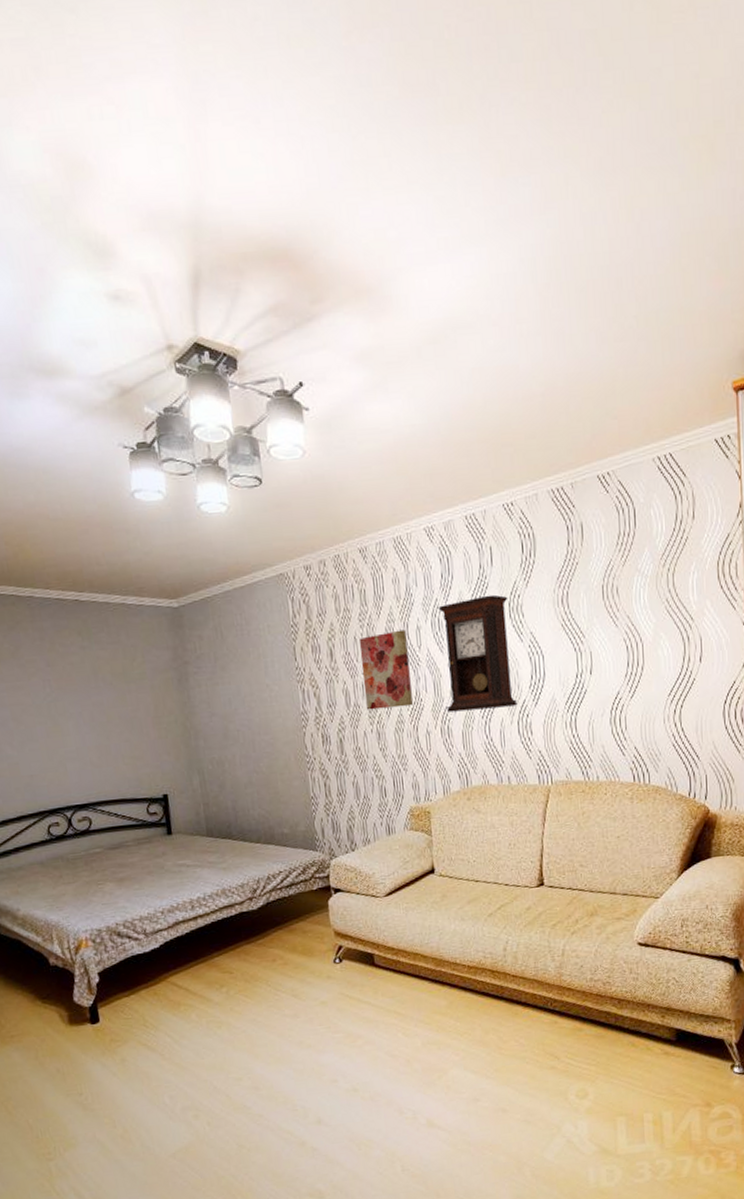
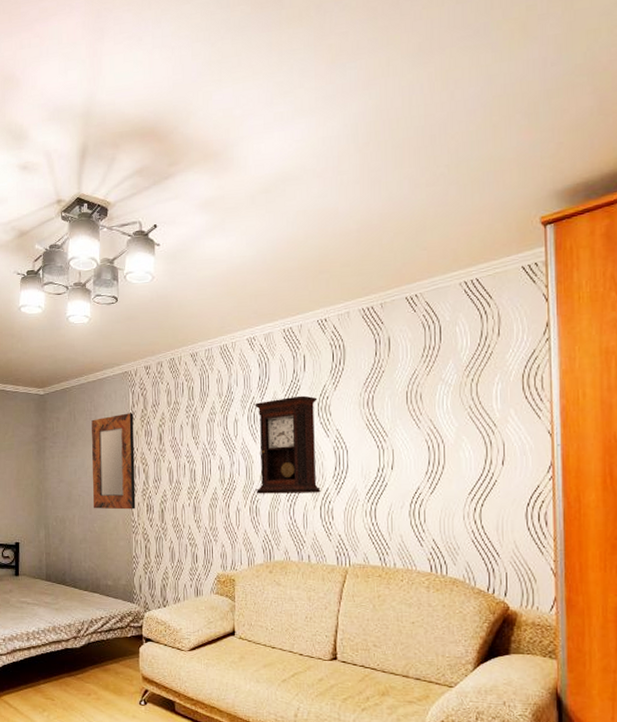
home mirror: none [244,625,309,745] -> present [92,413,136,510]
wall art: present [359,629,413,710] -> none [184,421,226,487]

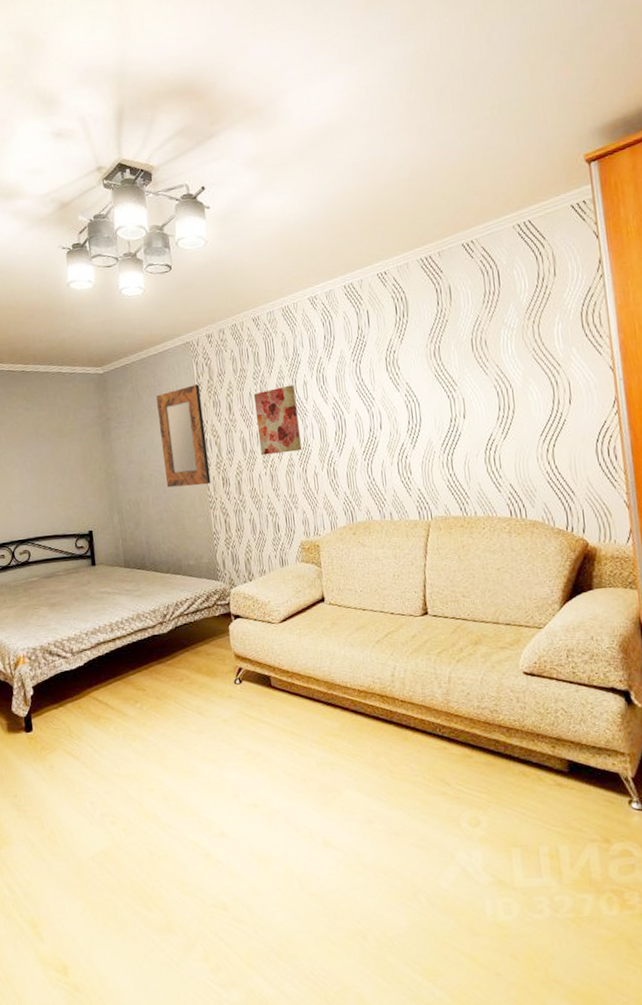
wall art: none [184,421,226,487] -> present [253,385,302,456]
pendulum clock: present [255,395,321,494] -> none [322,351,397,456]

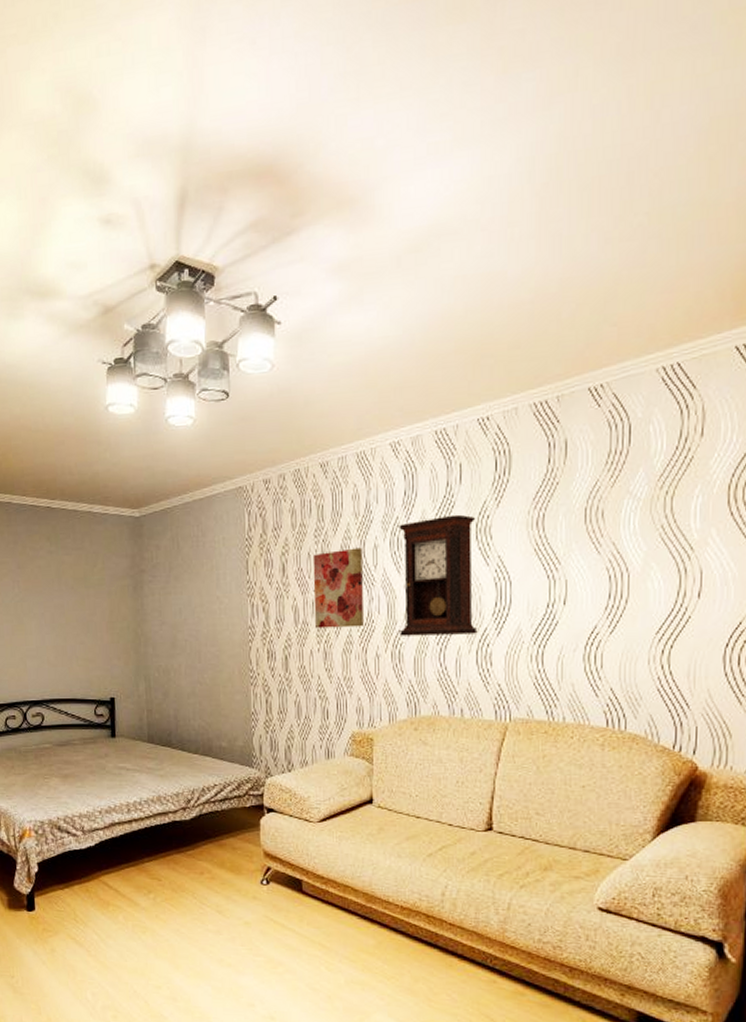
home mirror: present [156,384,211,488] -> none [199,538,254,657]
pendulum clock: none [322,351,397,456] -> present [399,514,478,636]

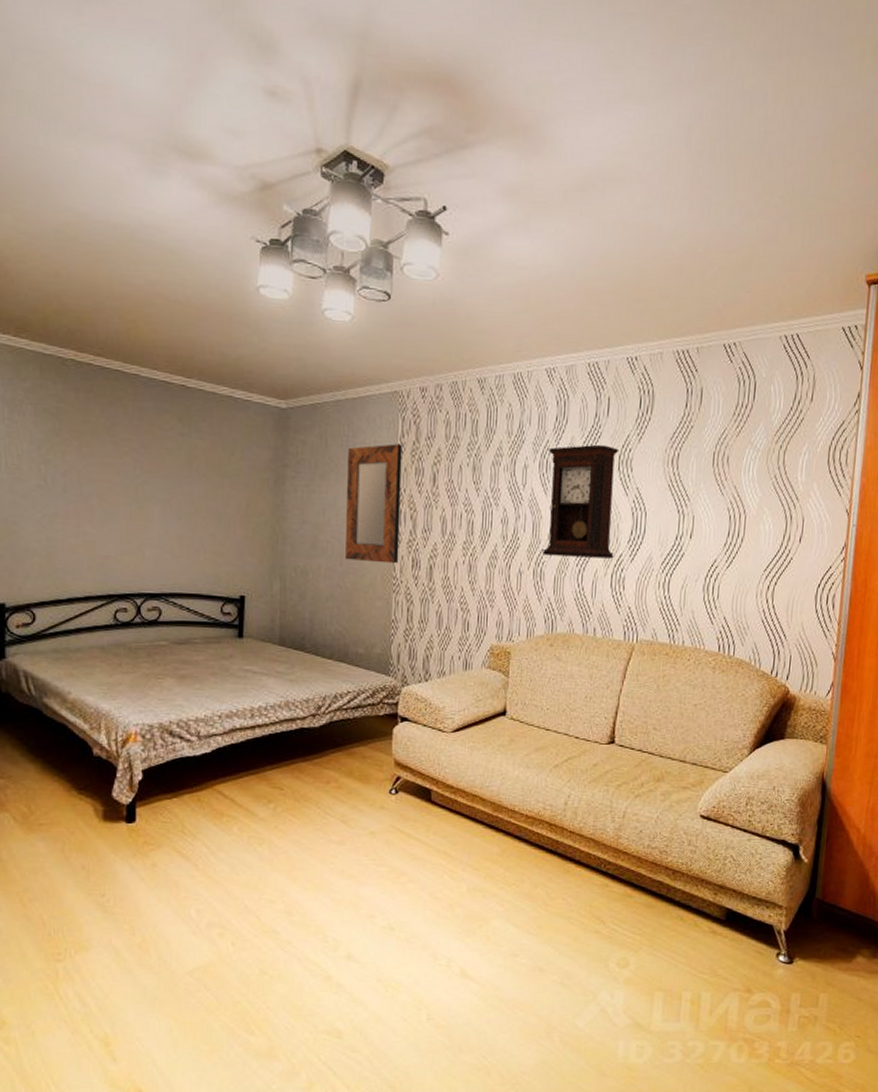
home mirror: none [199,538,254,657] -> present [345,444,403,564]
wall art: present [312,547,363,629] -> none [461,465,513,543]

